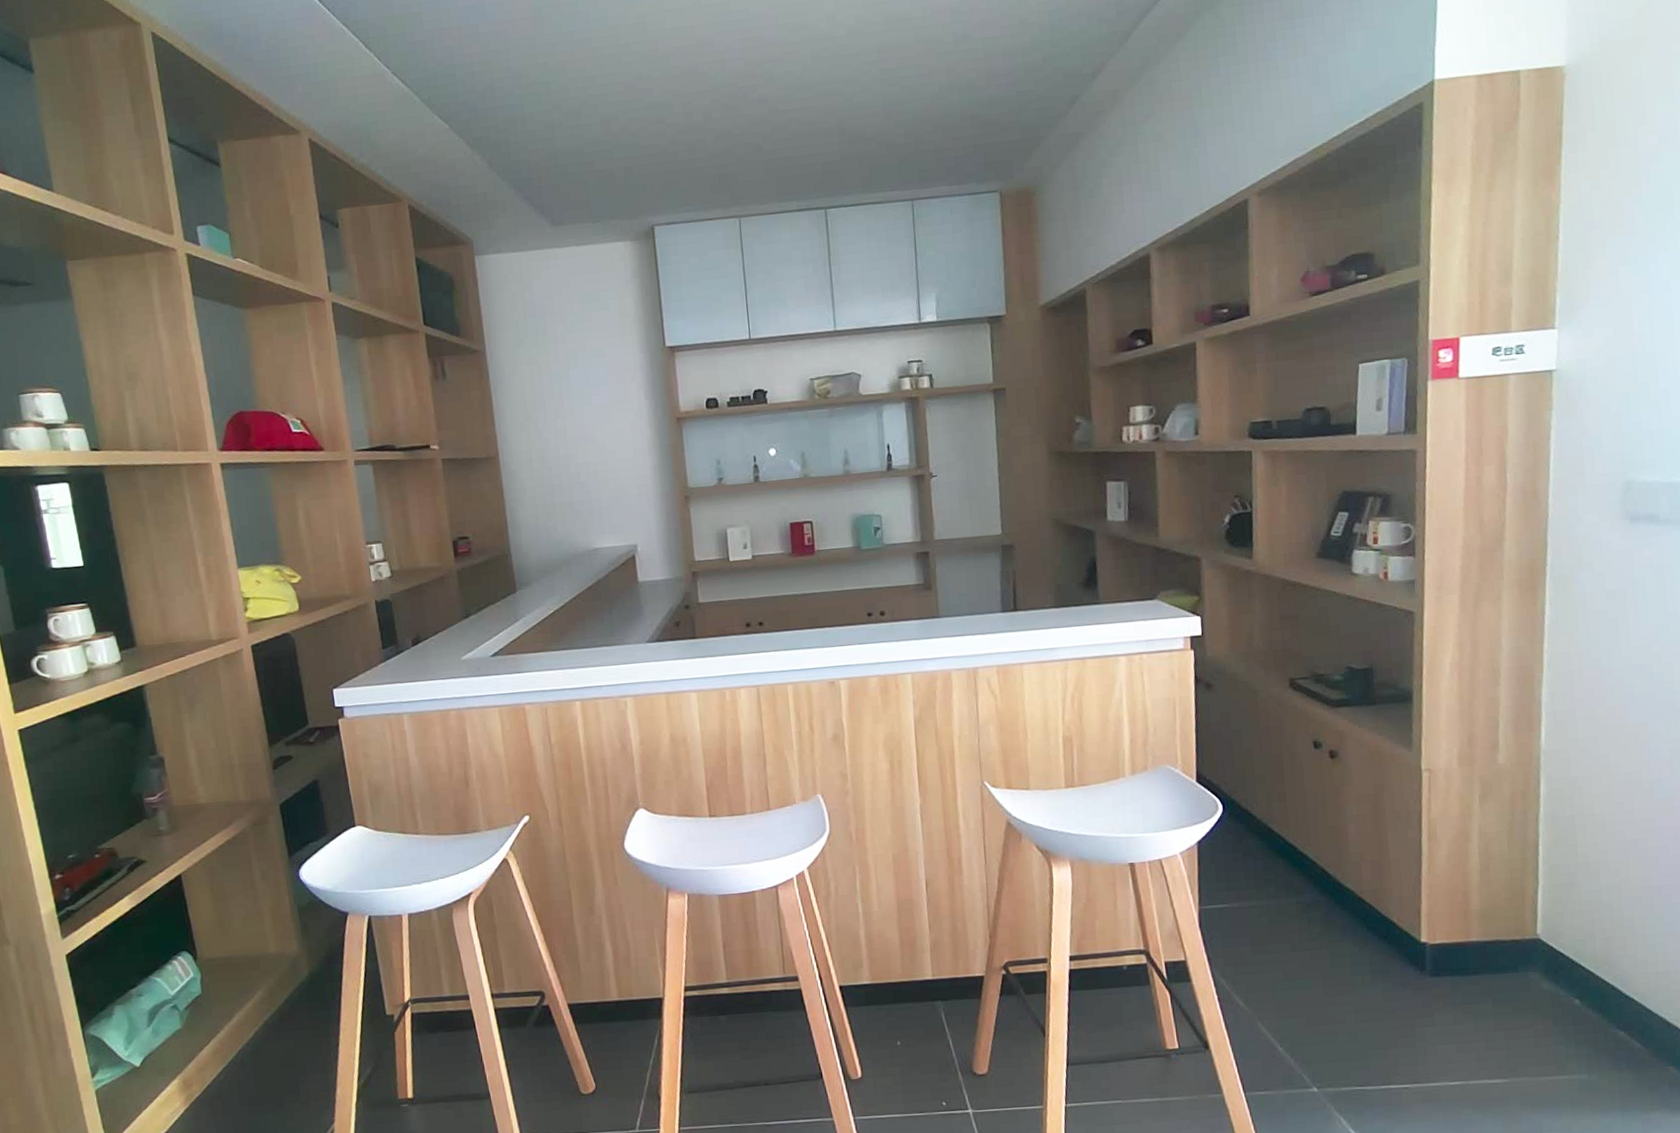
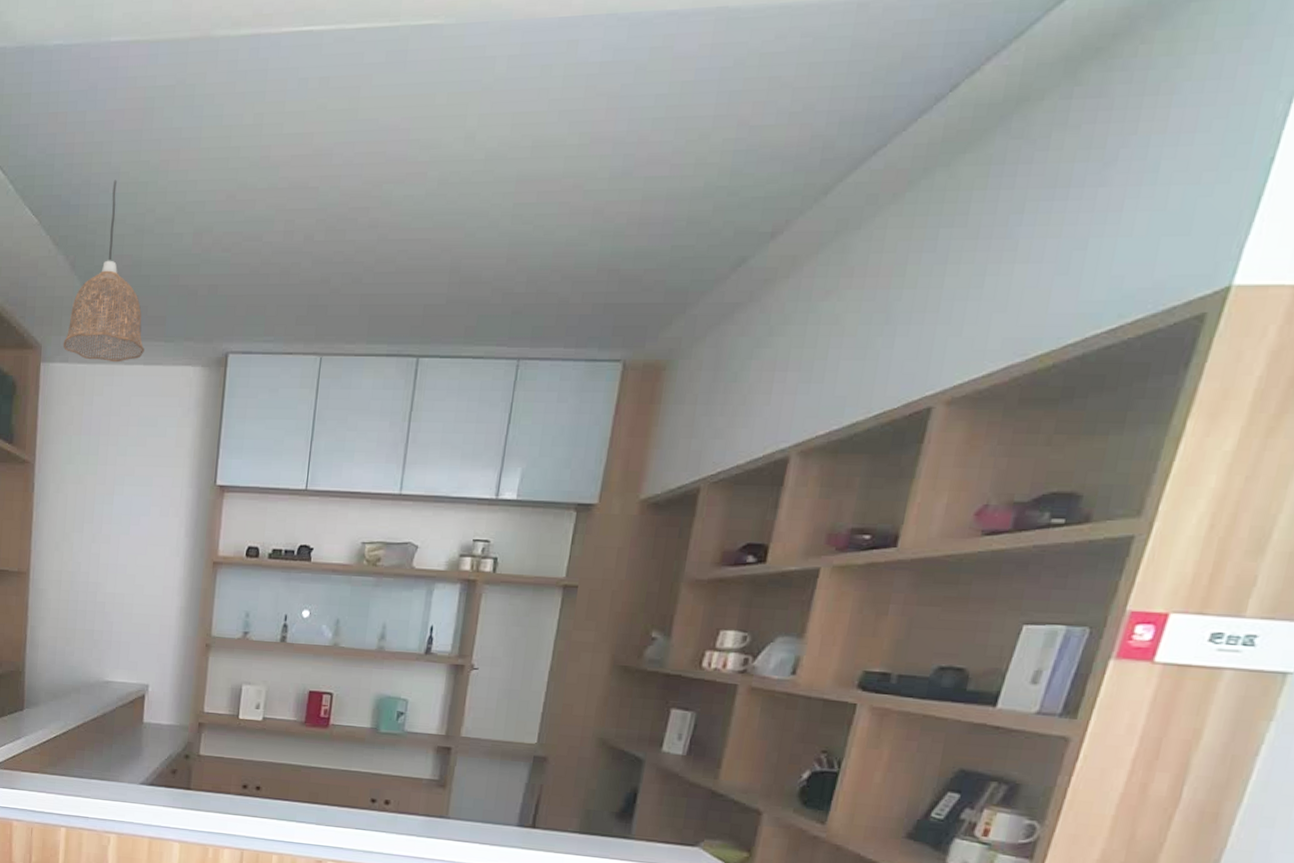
pendant lamp: none [493,82,574,248] -> present [63,180,145,363]

